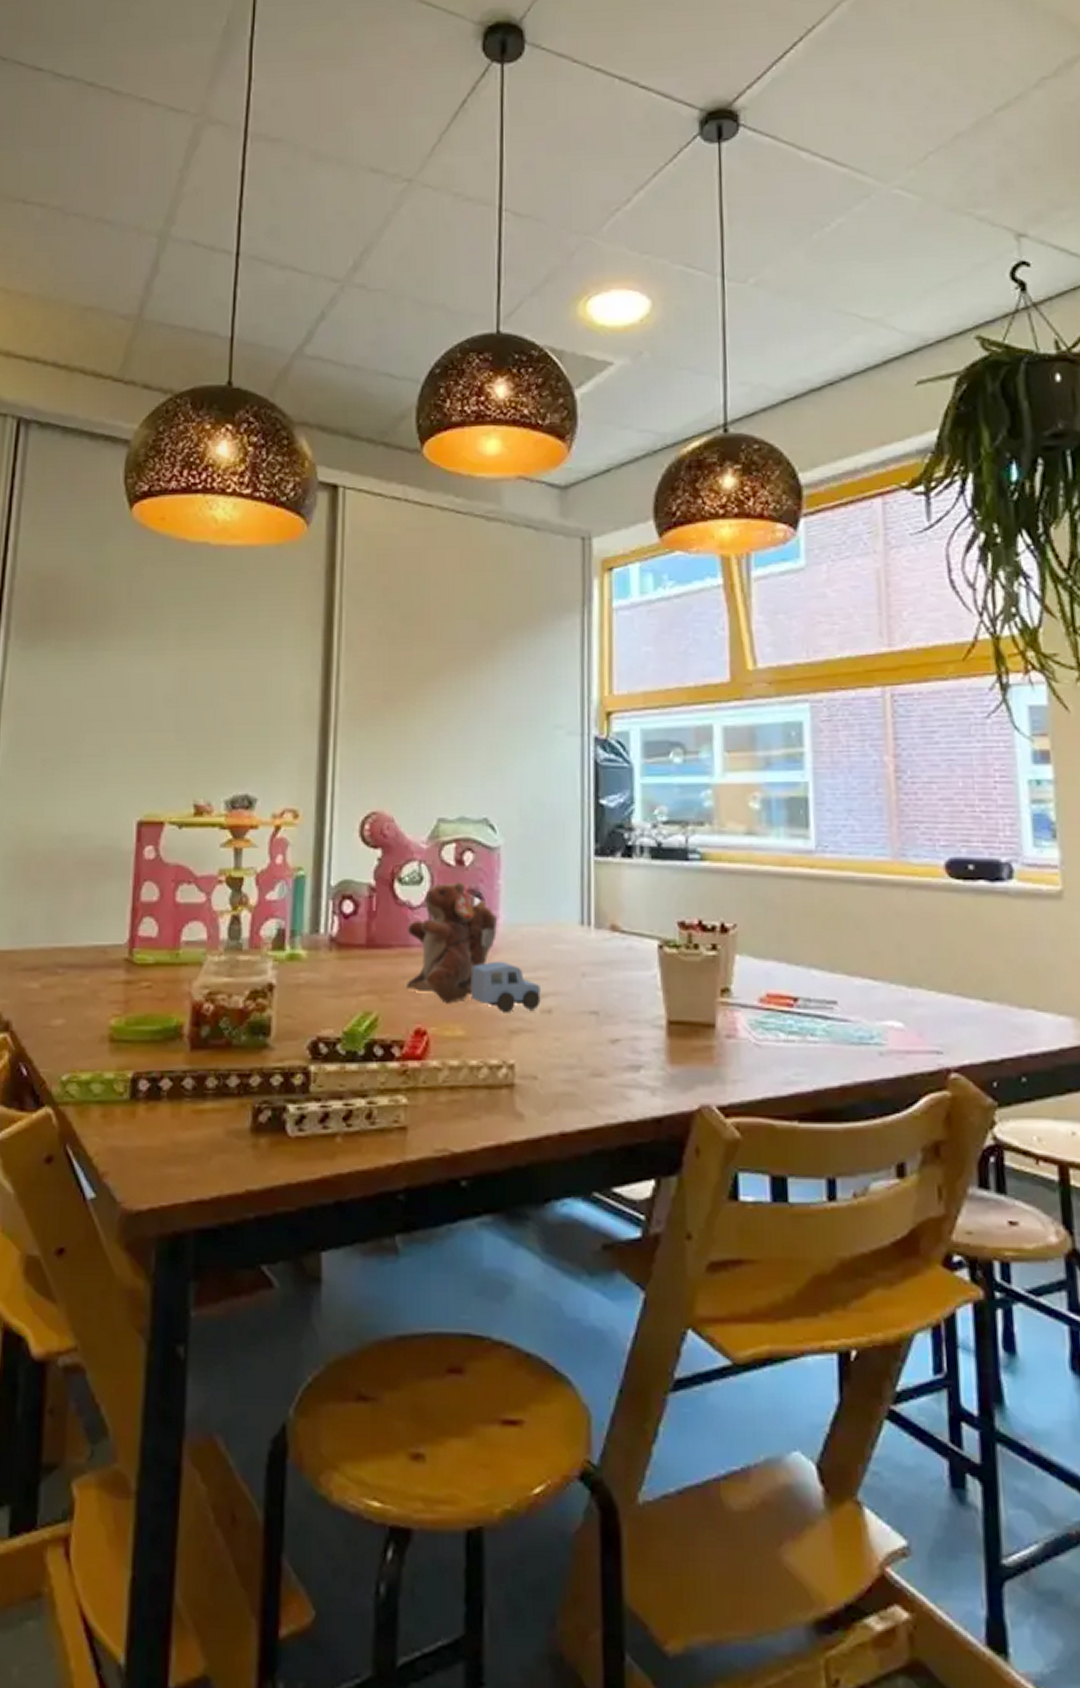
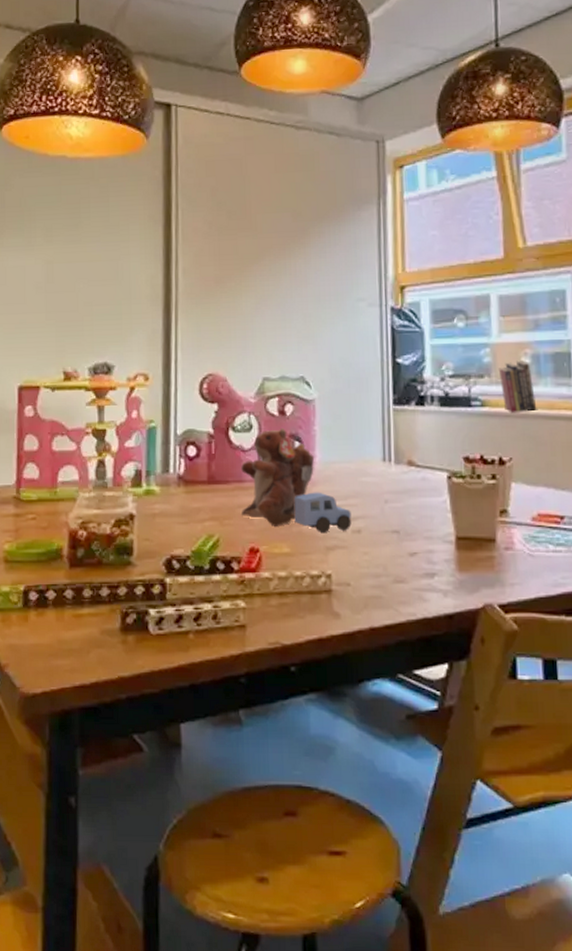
books: none [721,806,767,870] -> present [498,360,537,414]

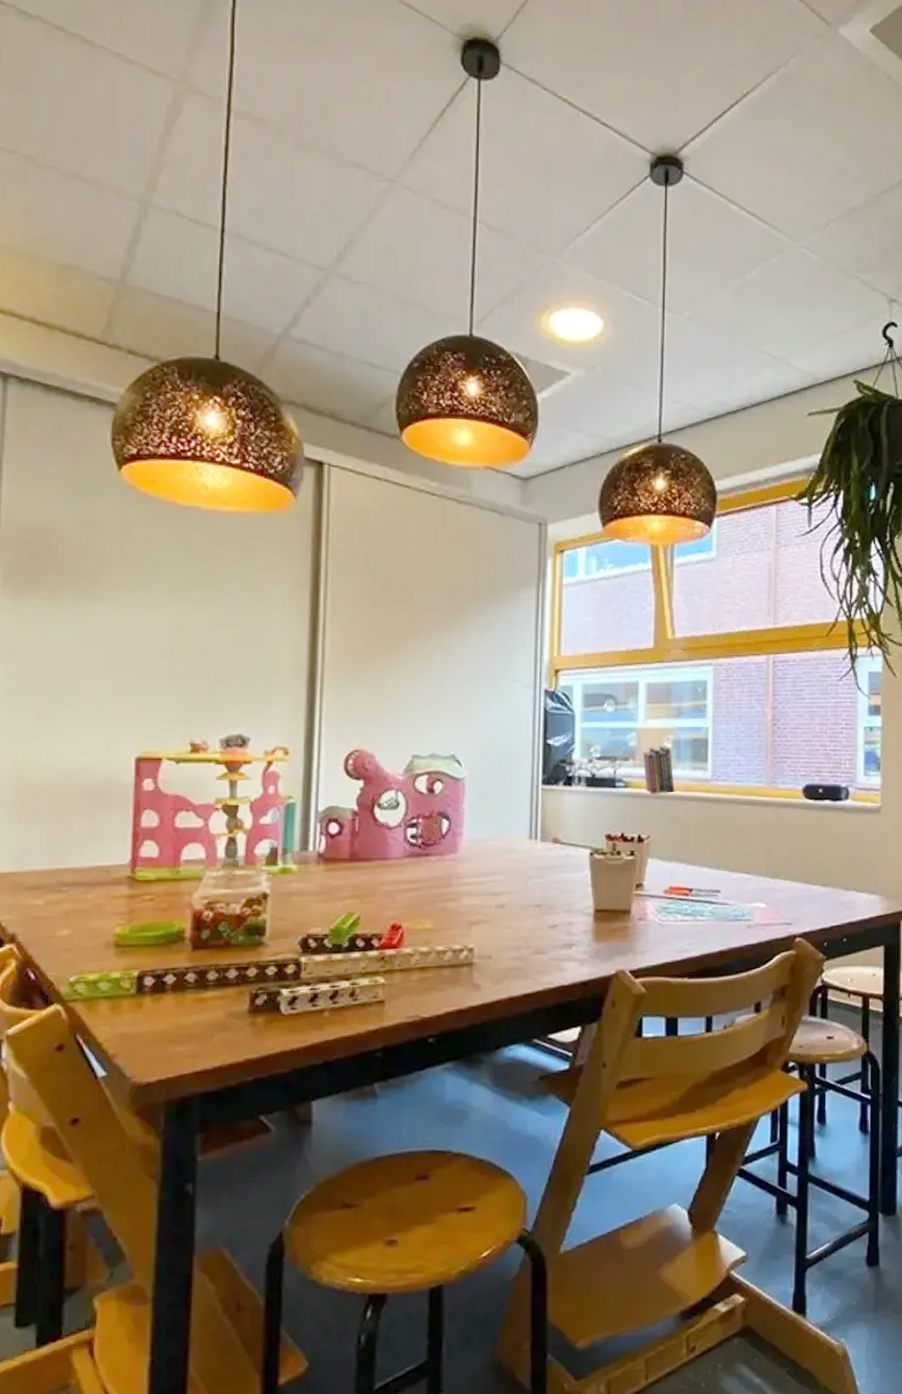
plush toy: present [240,428,315,526] -> none [383,805,462,903]
toy car: present [294,492,352,532] -> none [439,868,496,908]

